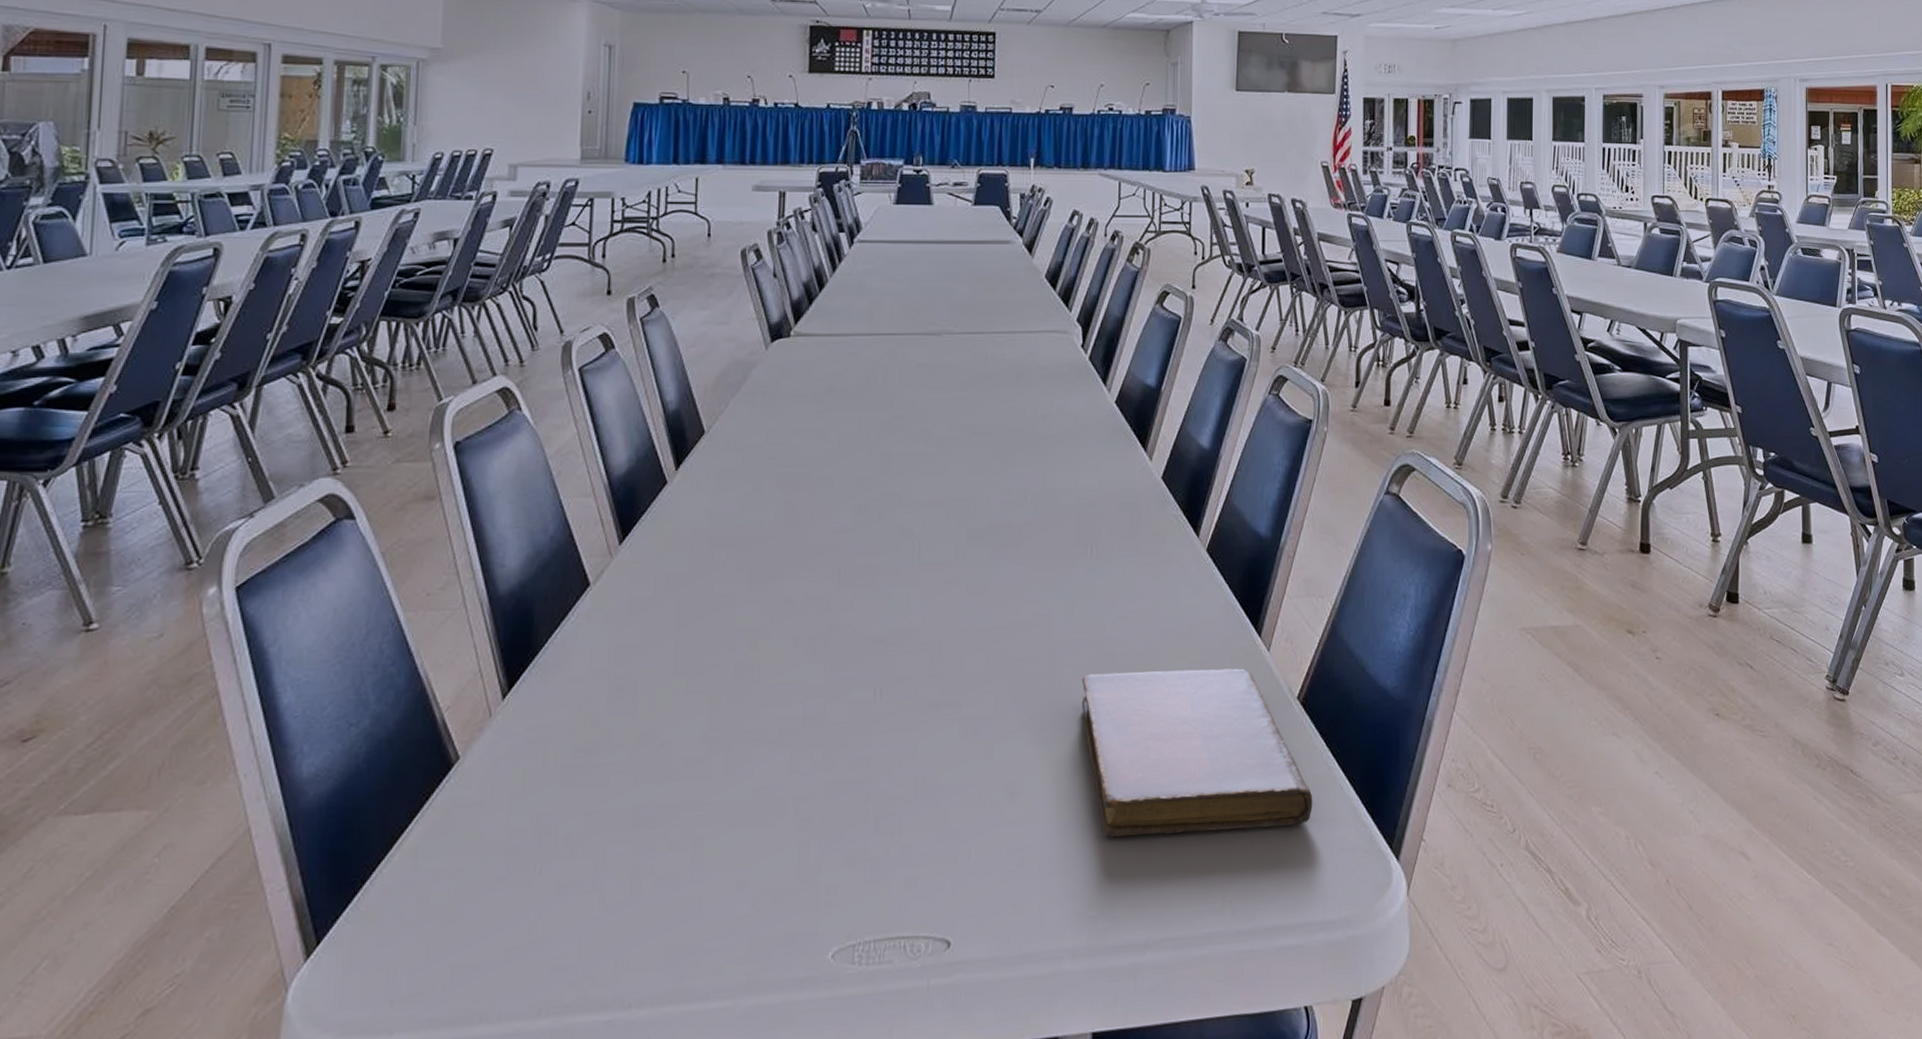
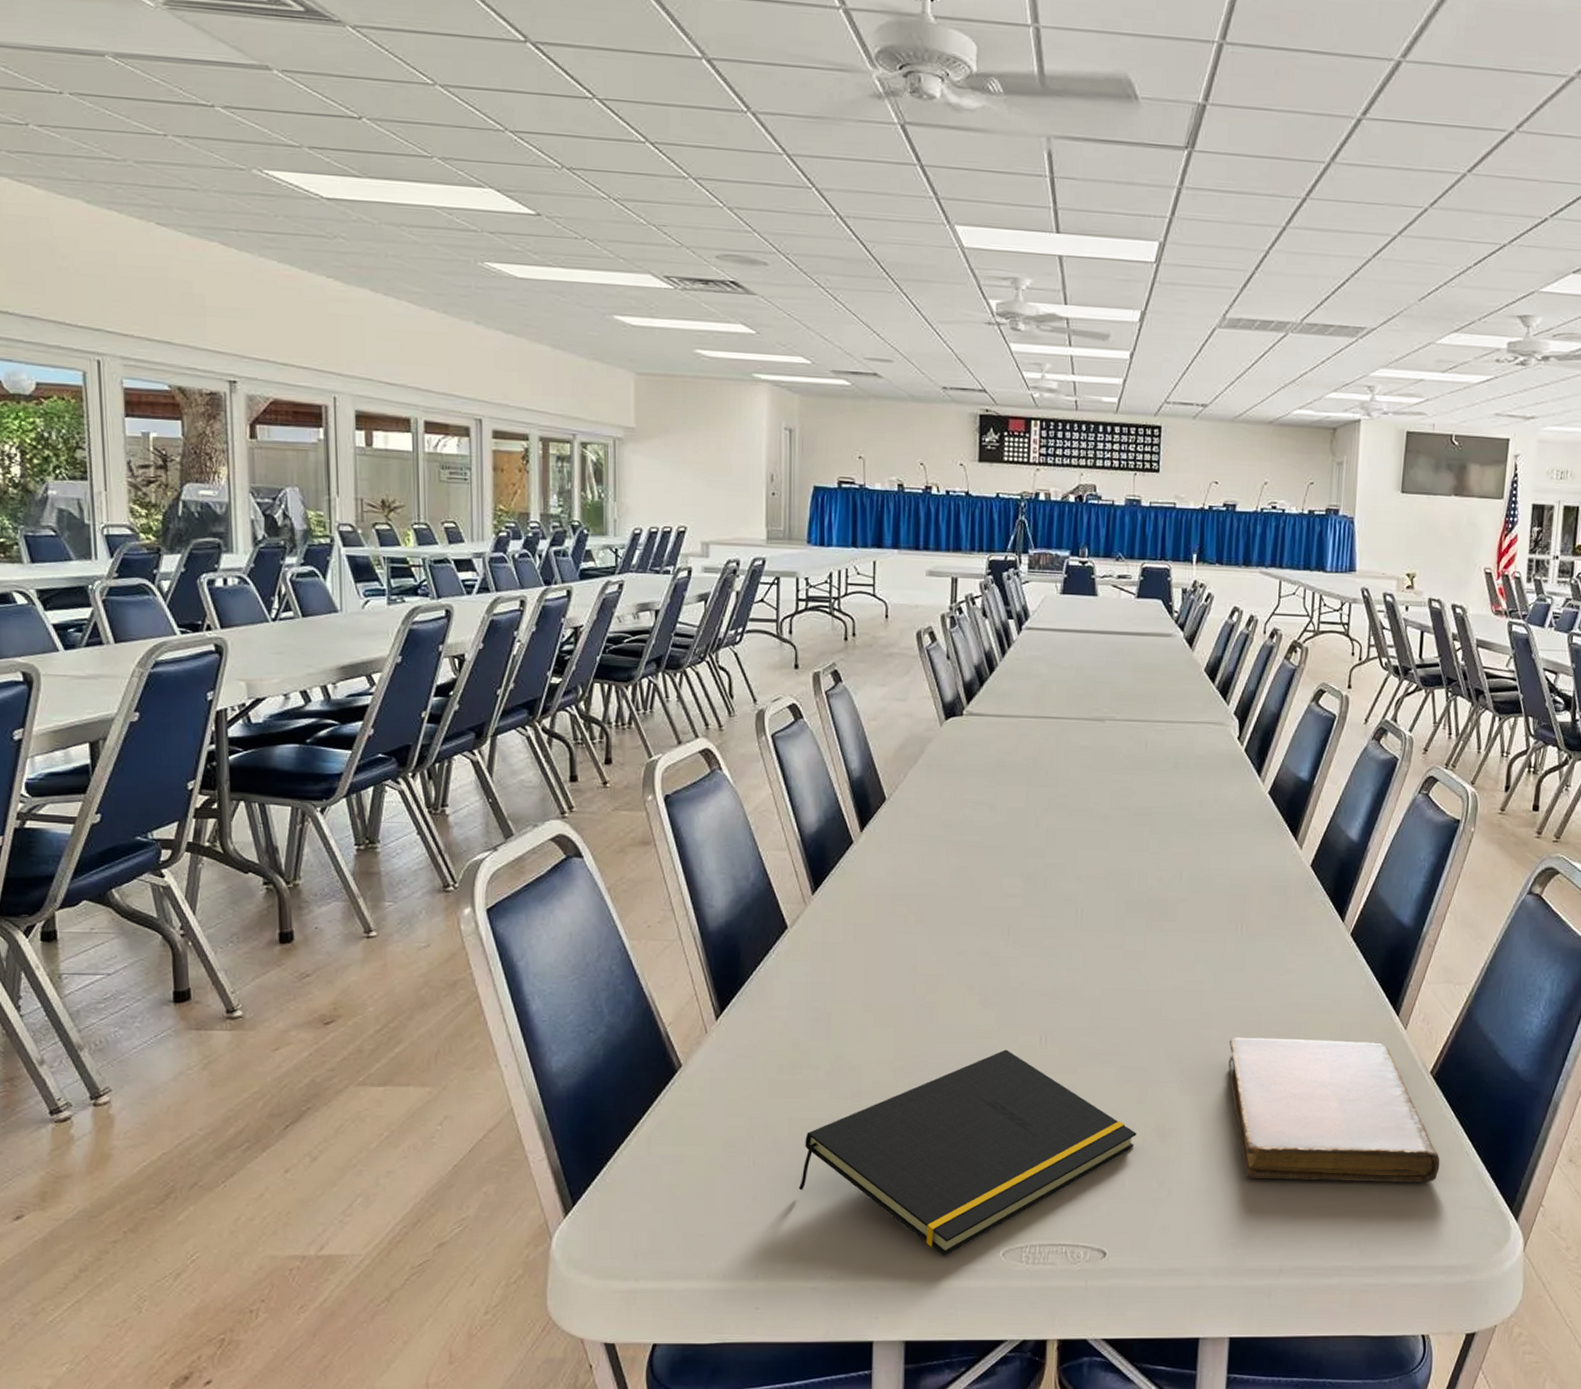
notepad: none [592,708,983,965] -> present [798,1049,1137,1256]

